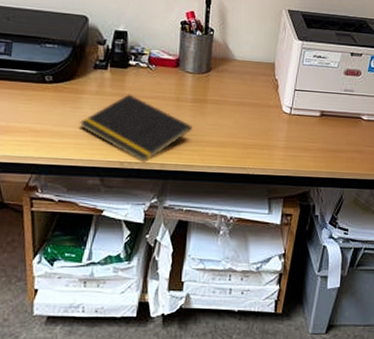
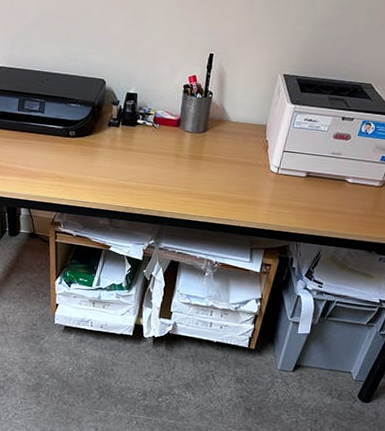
notepad: present [80,94,192,162] -> none [95,149,188,209]

